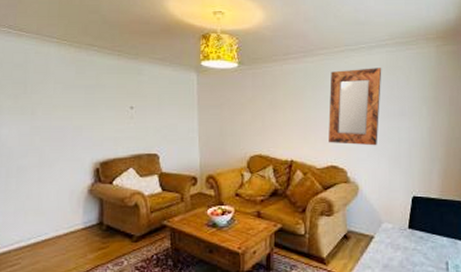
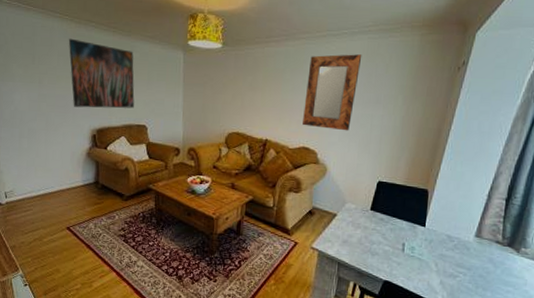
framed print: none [66,64,144,139] -> present [68,38,135,109]

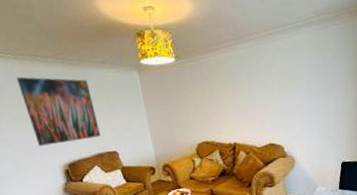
home mirror: present [302,54,362,131] -> none [262,47,310,124]

